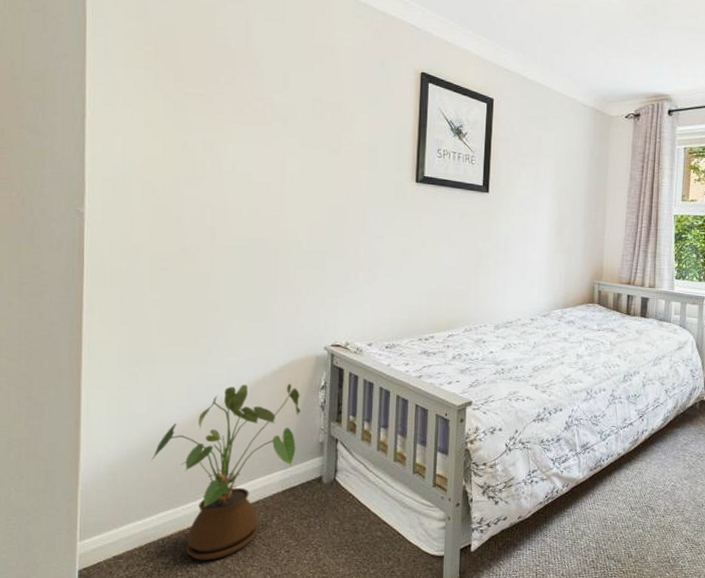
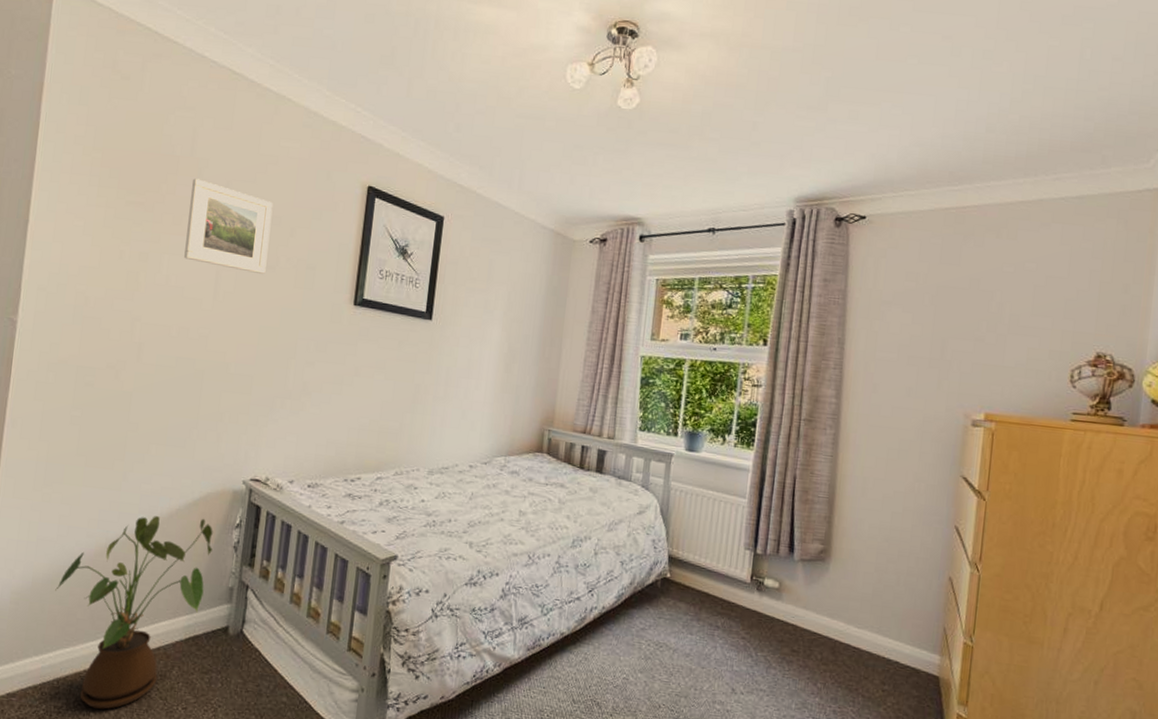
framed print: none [248,69,332,157] -> present [184,178,274,274]

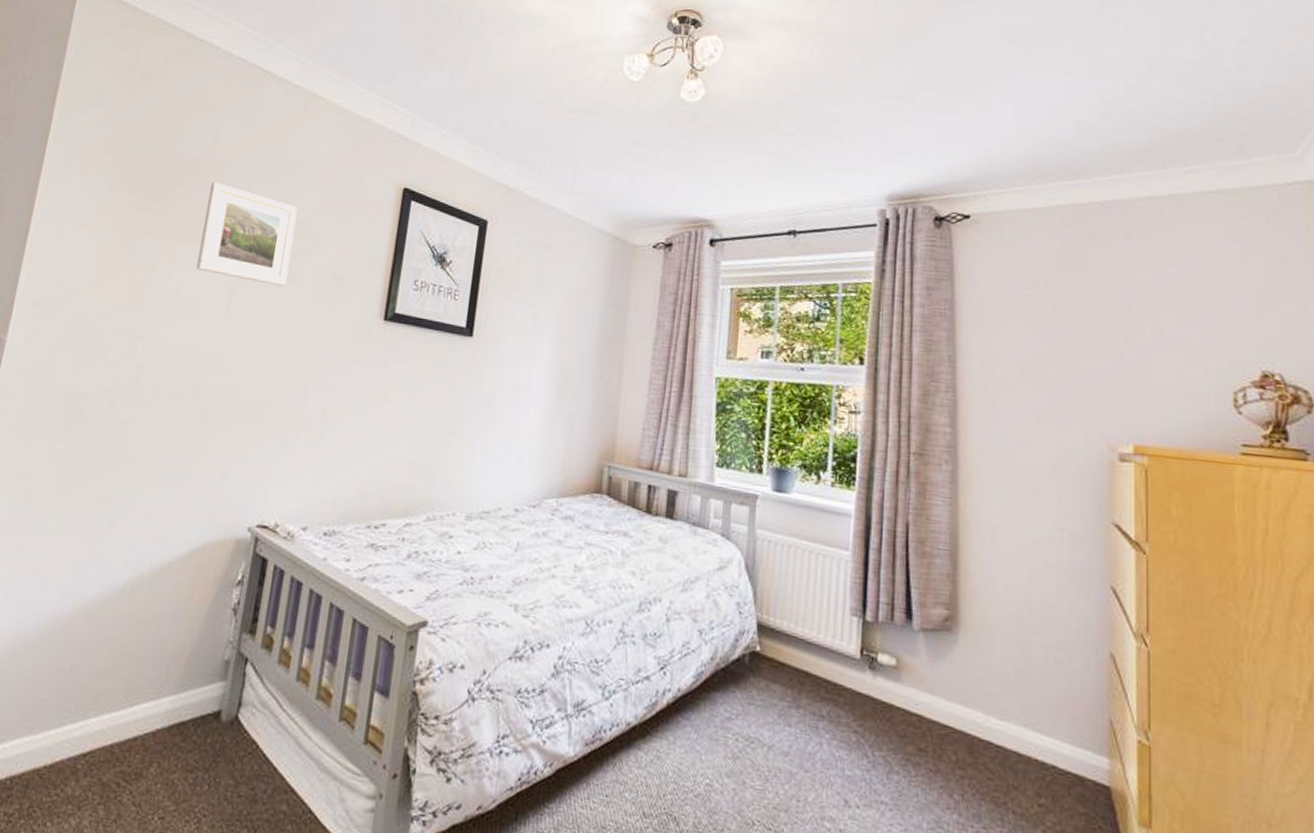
house plant: present [55,516,213,709] -> none [19,570,210,818]

